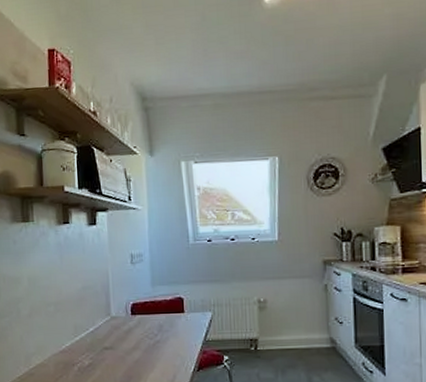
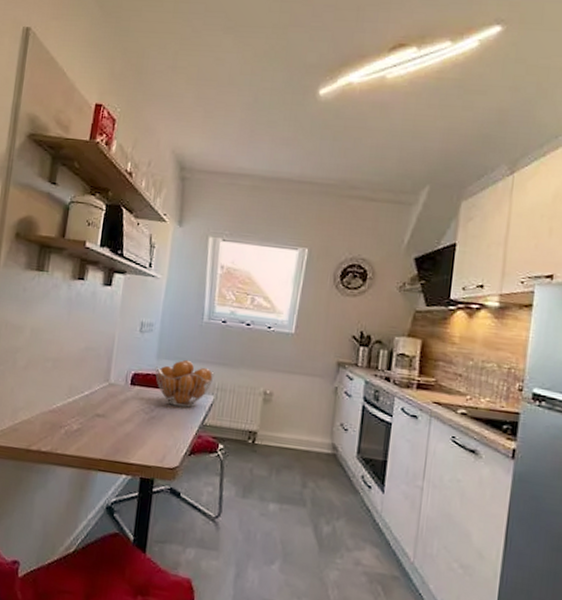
fruit basket: none [151,282,209,327] -> present [155,359,215,408]

